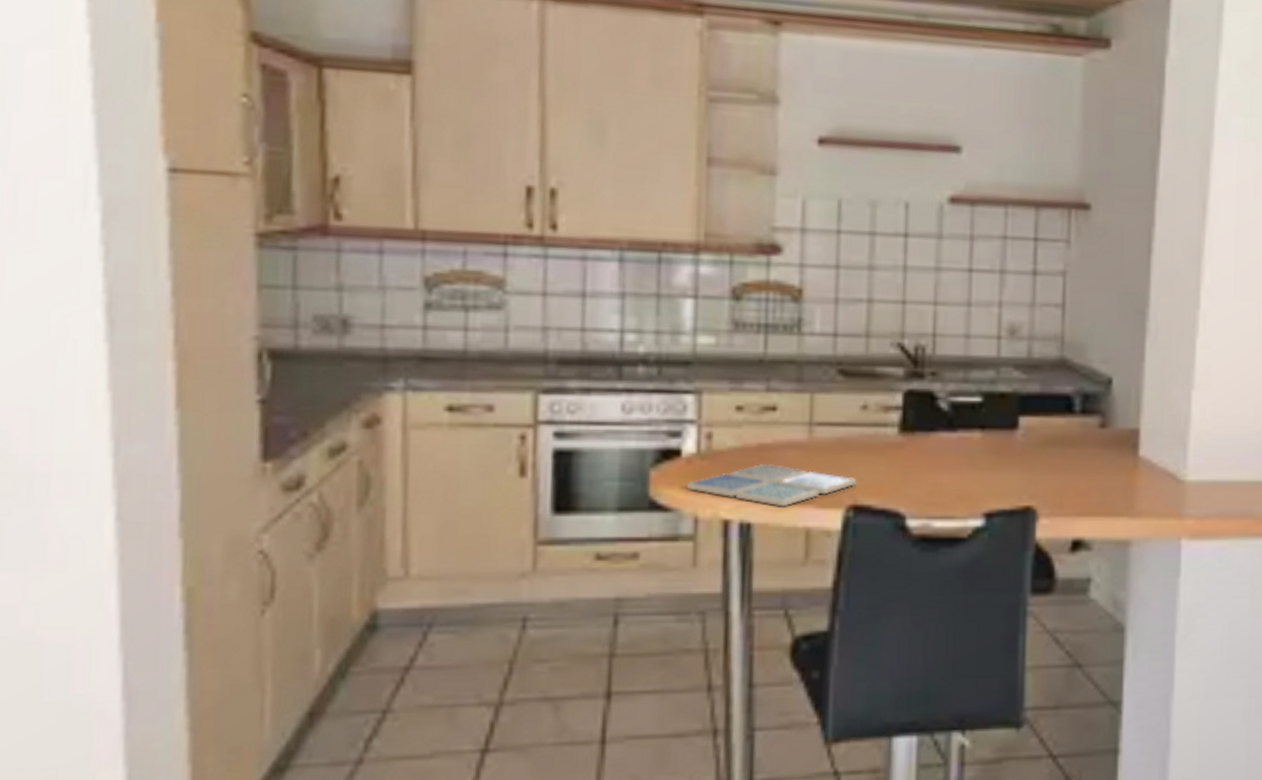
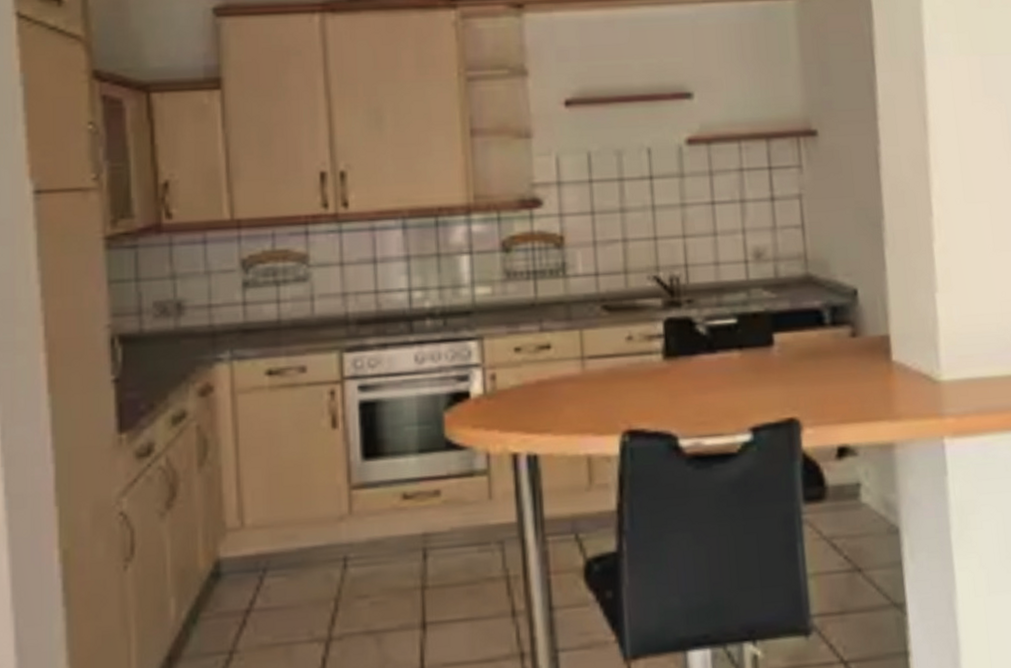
drink coaster: present [687,463,857,507] -> none [478,397,630,438]

